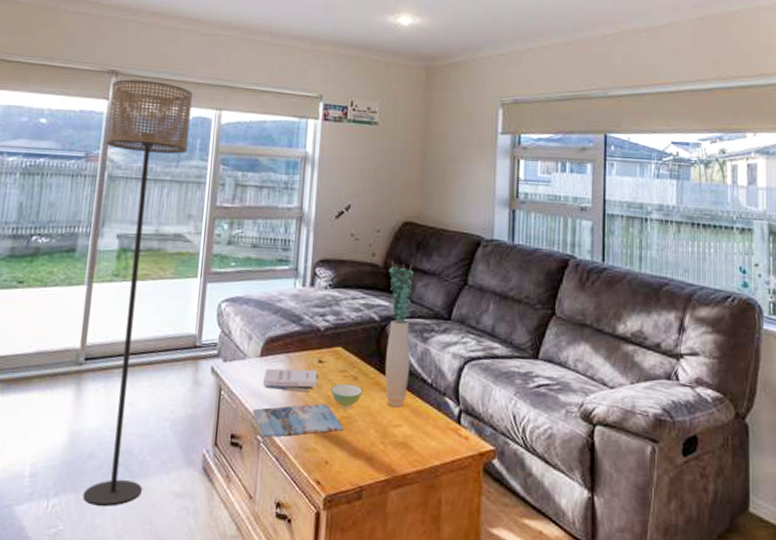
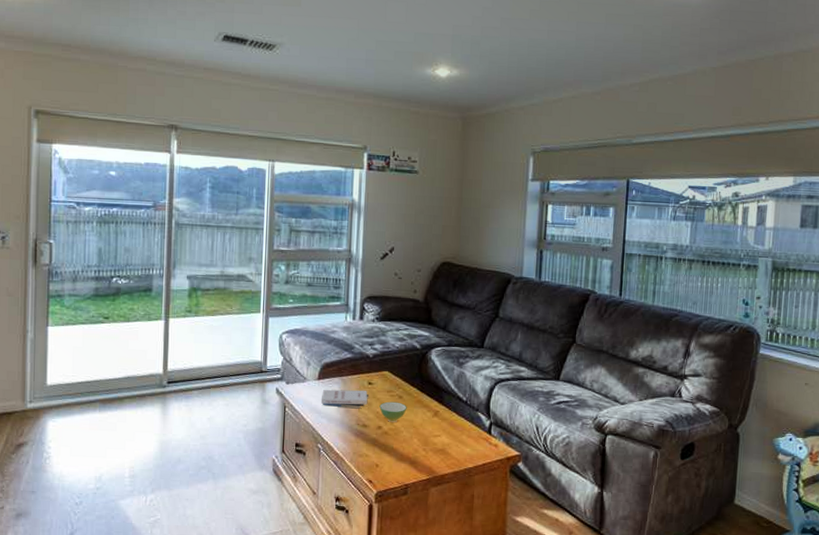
floor lamp: present [83,79,193,506] -> none [171,133,247,500]
magazine: present [252,403,343,438] -> none [312,418,391,446]
vase: present [385,260,414,408] -> none [426,296,451,421]

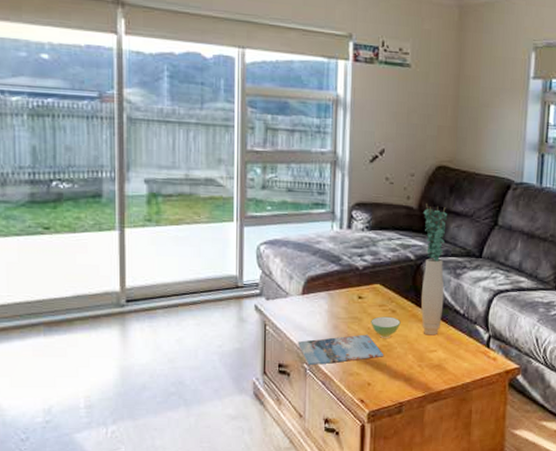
magazine: none [312,418,391,446] -> present [297,334,383,366]
books: present [322,389,369,409] -> none [307,304,360,325]
vase: none [426,296,451,421] -> present [420,202,447,336]

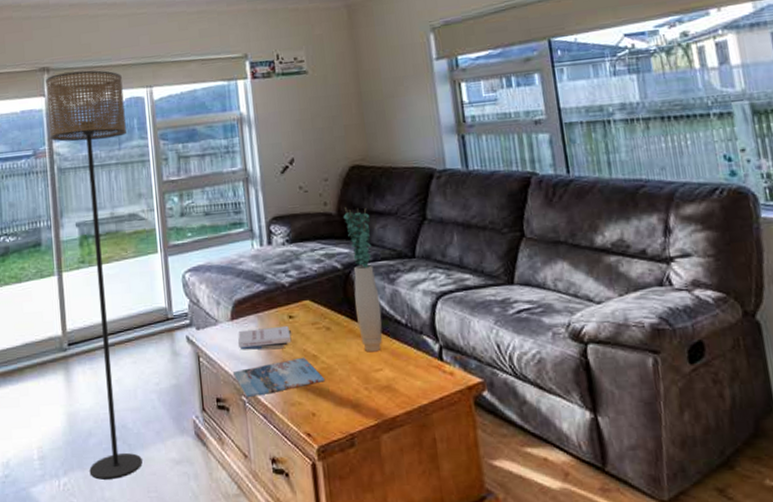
floor lamp: none [119,11,211,429] -> present [46,70,142,480]
books: none [307,304,360,325] -> present [238,325,292,350]
bowl: present [371,316,401,339] -> none [305,335,338,361]

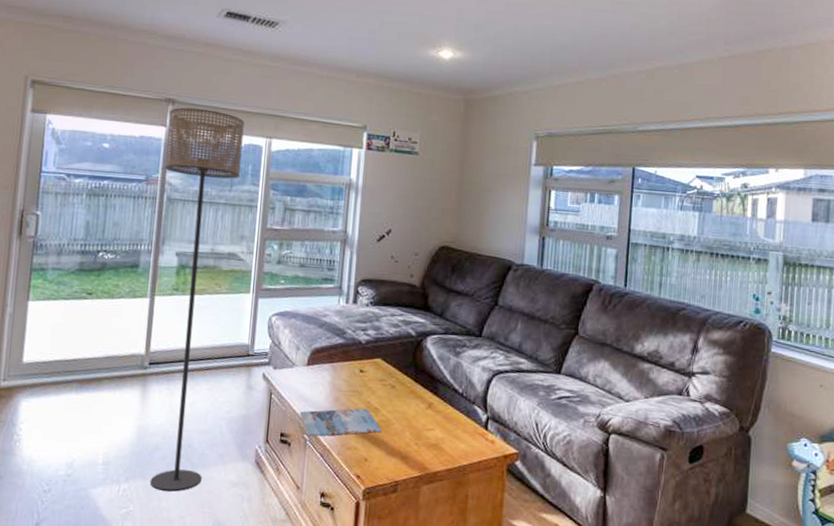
books: present [238,325,292,350] -> none [310,376,361,398]
vase: present [343,206,382,353] -> none [420,281,448,414]

